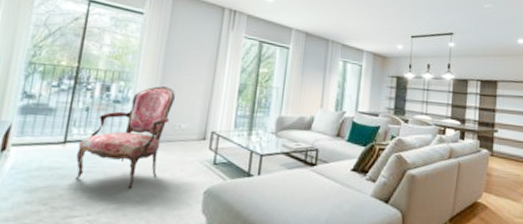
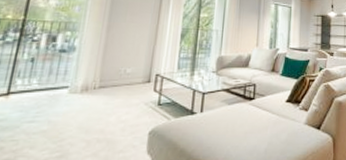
armchair: present [75,86,175,190] -> none [17,34,121,137]

